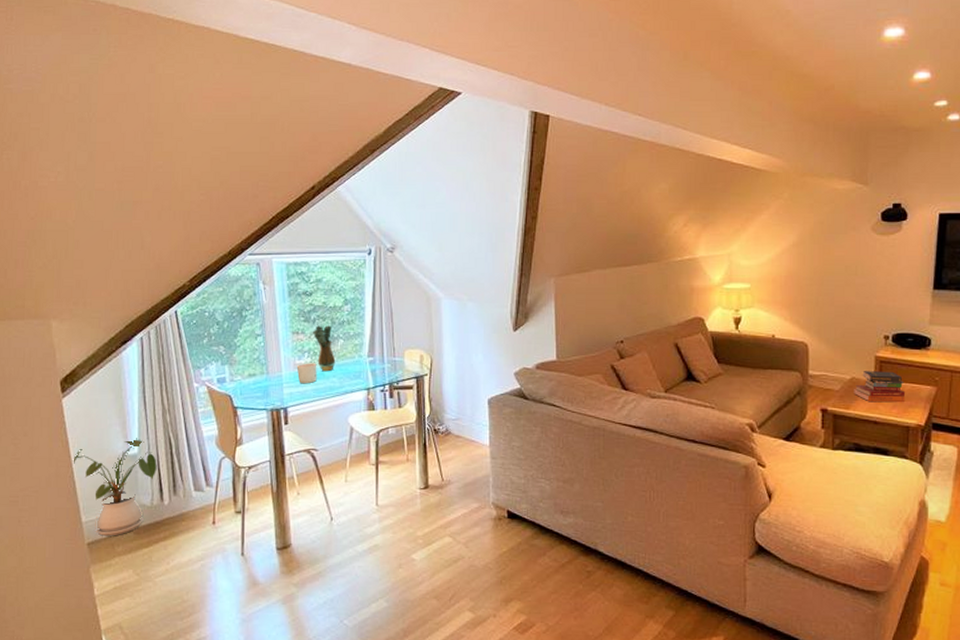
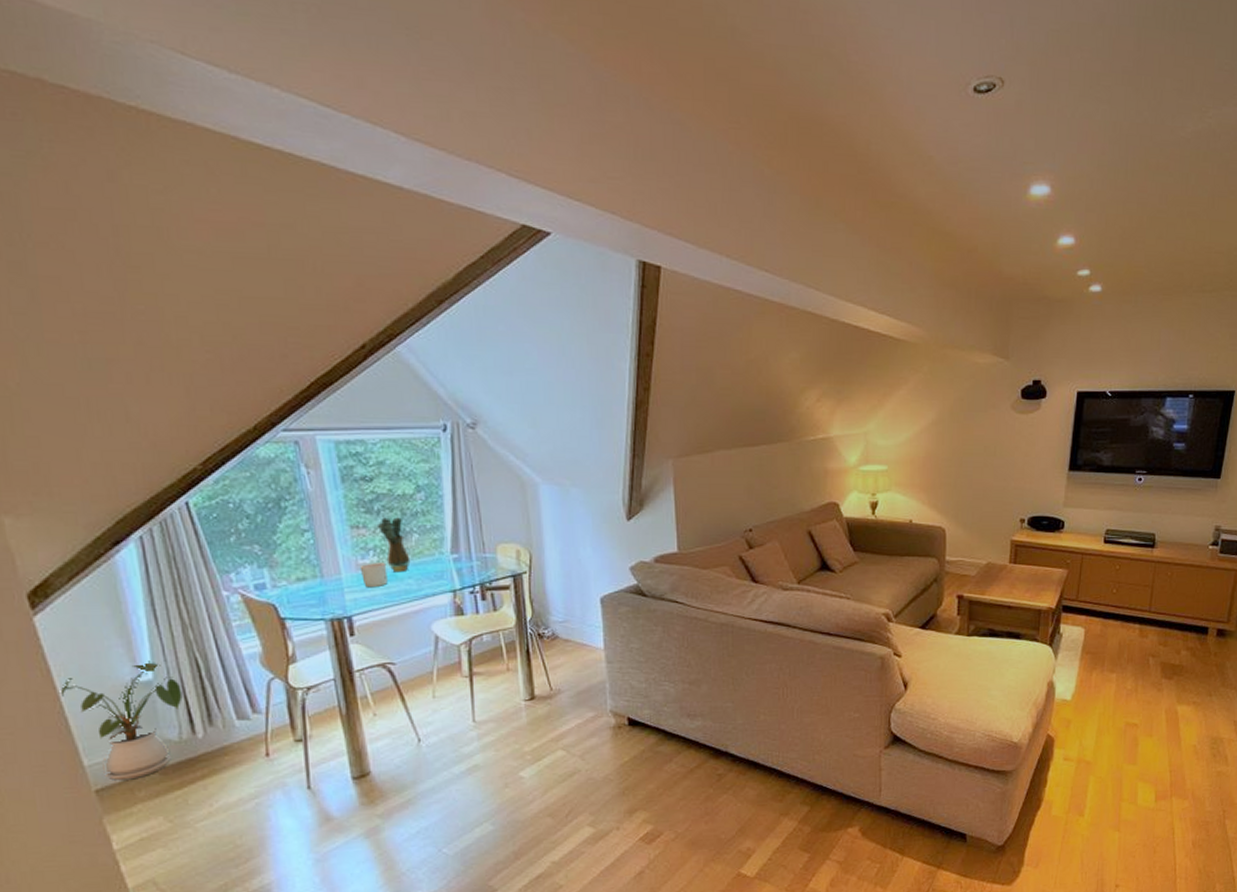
books: present [854,371,906,402] -> none [989,555,1039,586]

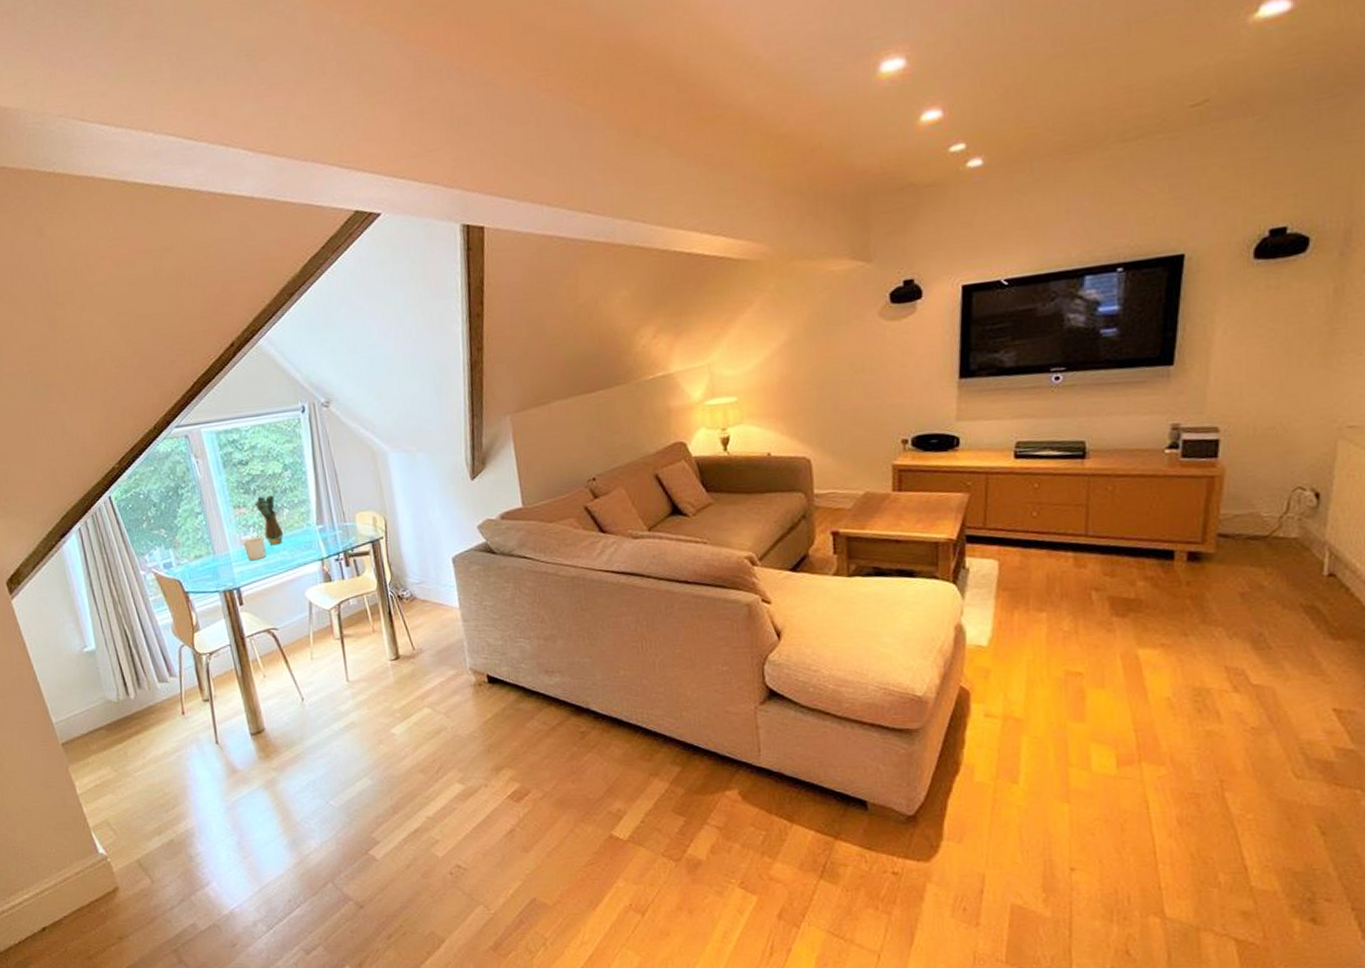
house plant: present [58,660,183,781] -> none [32,633,118,735]

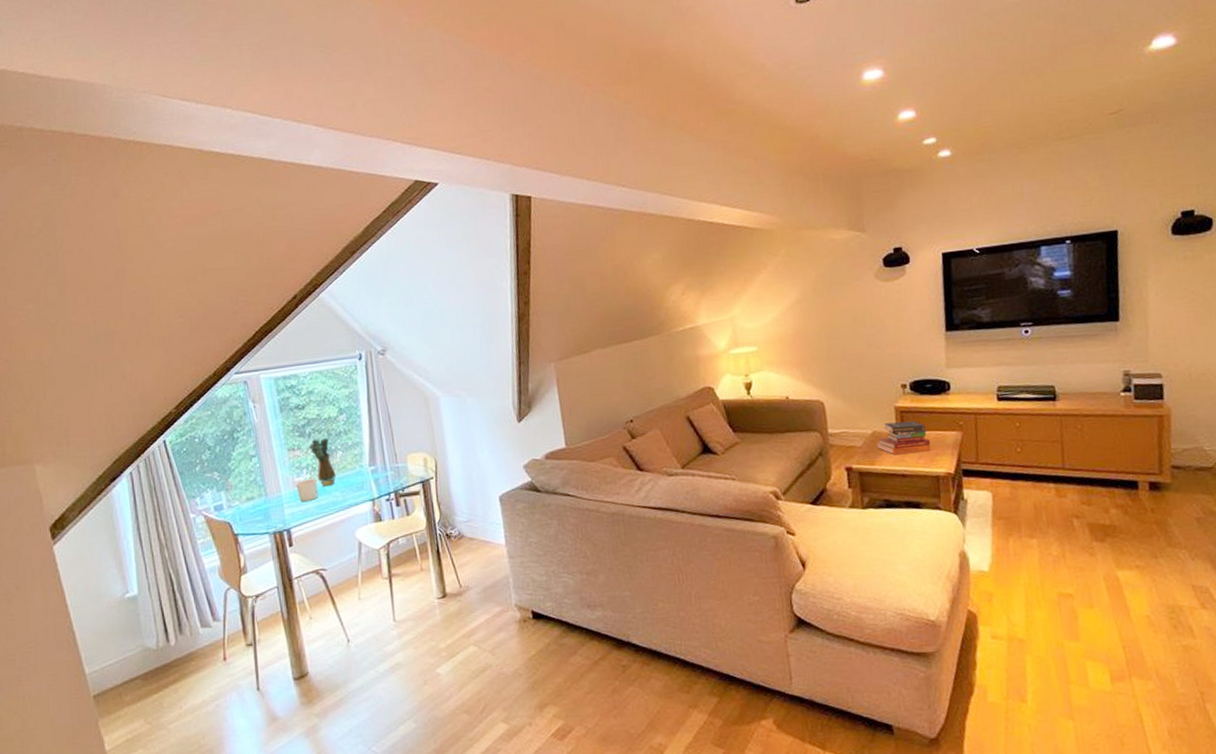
books: none [869,480,932,518] -> present [877,420,931,454]

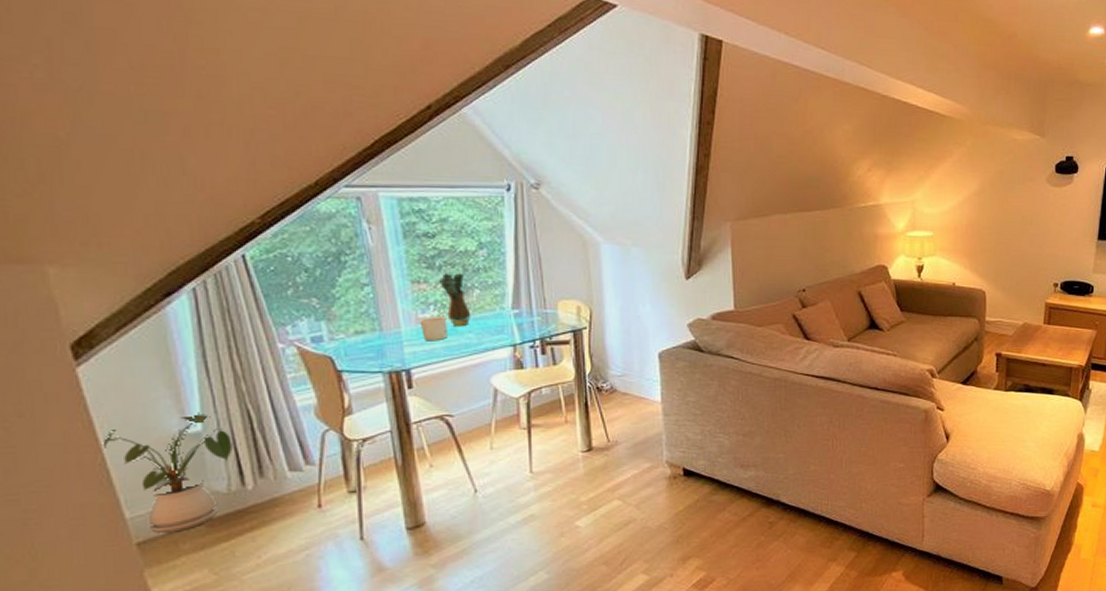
house plant: none [69,578,160,687] -> present [100,412,233,533]
books: present [877,420,931,454] -> none [1026,317,1070,345]

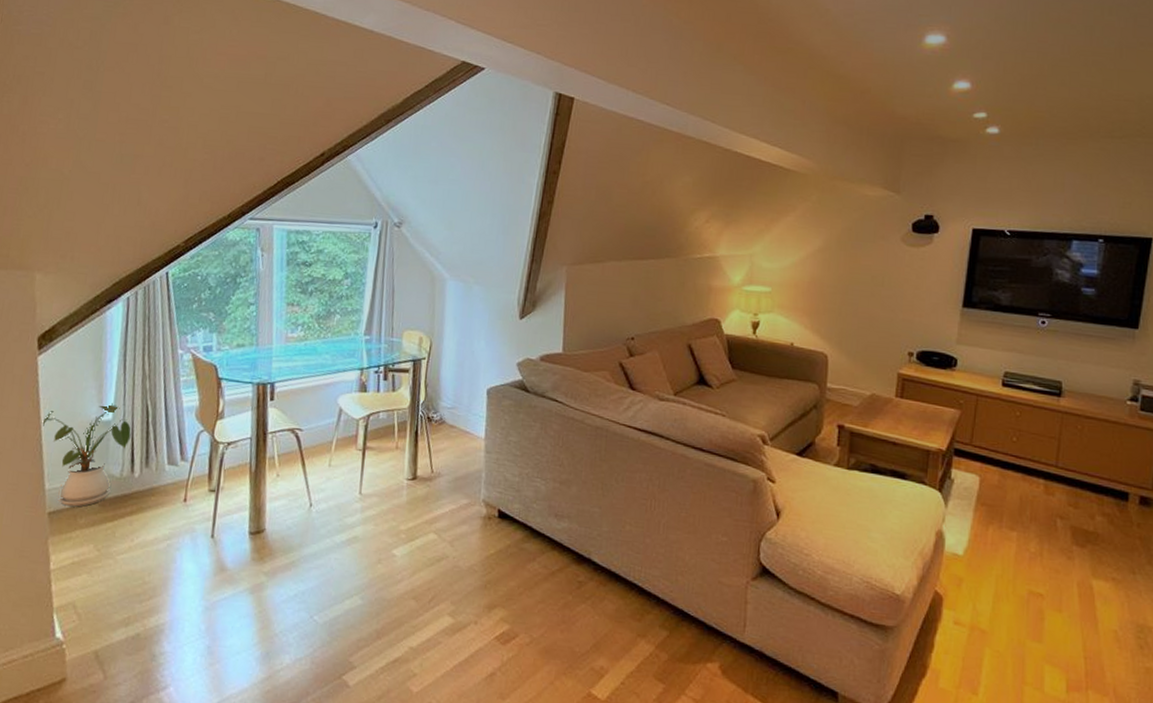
mug: present [419,317,448,342] -> none [288,337,310,359]
vase: present [438,271,471,327] -> none [307,297,330,348]

